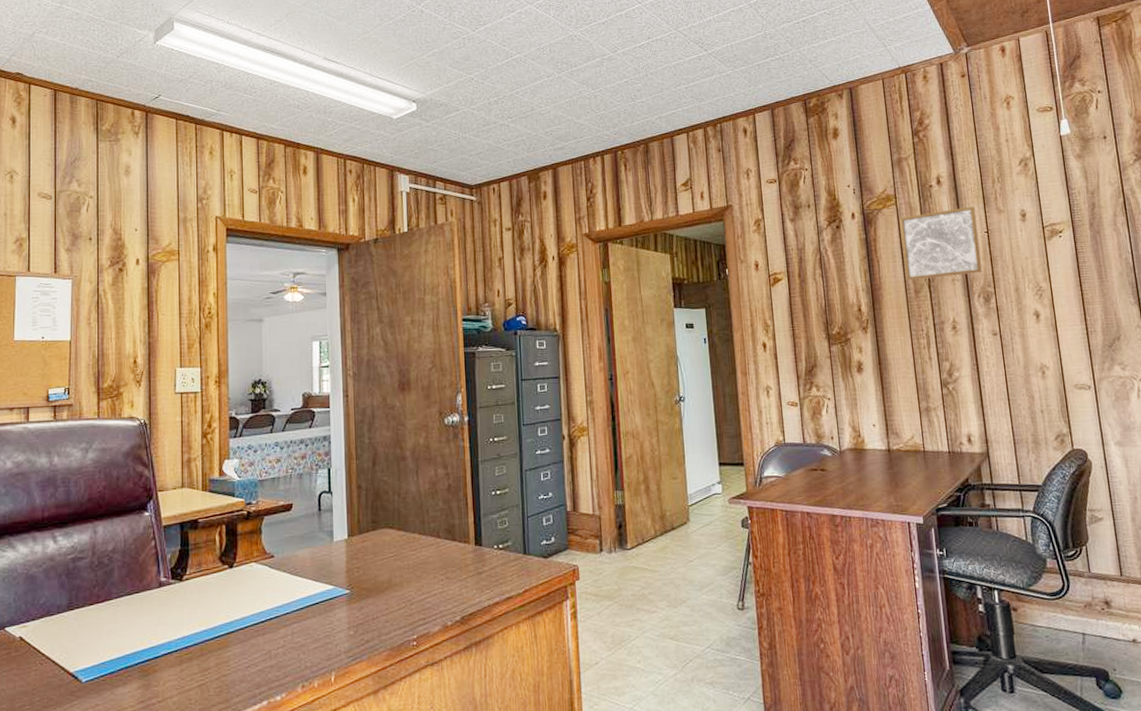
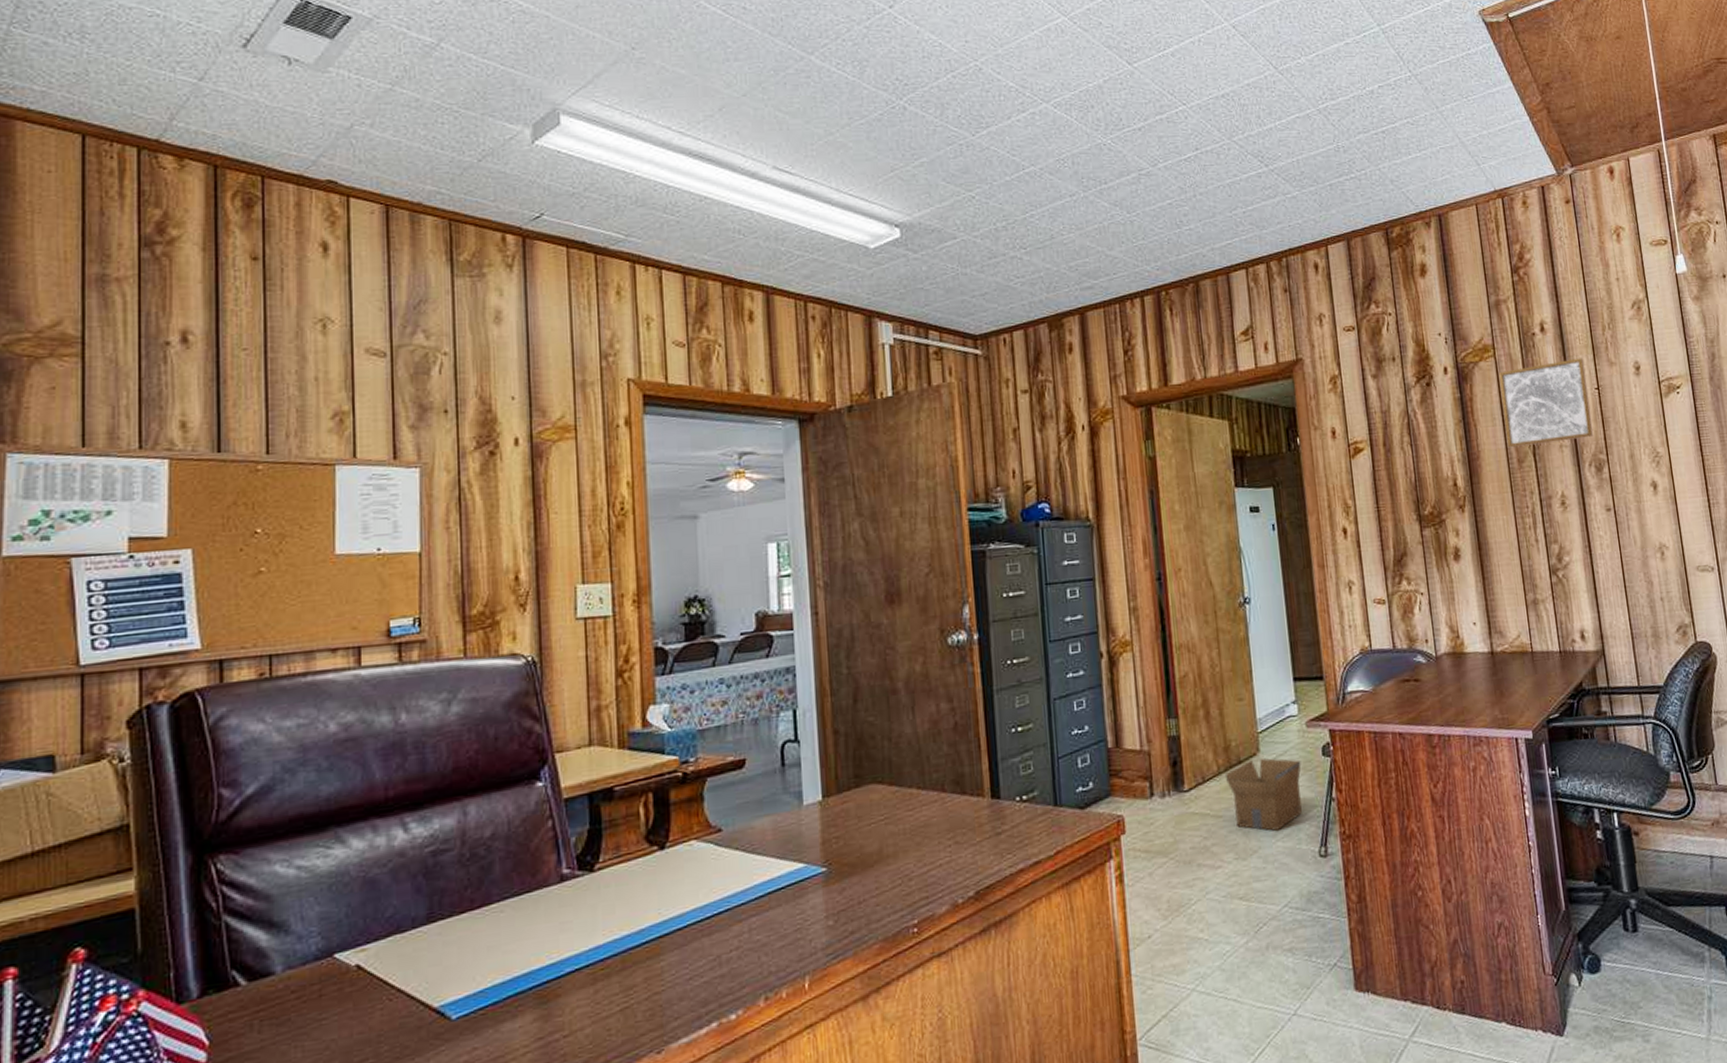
cardboard box: none [660,526,724,586] -> present [1224,758,1302,831]

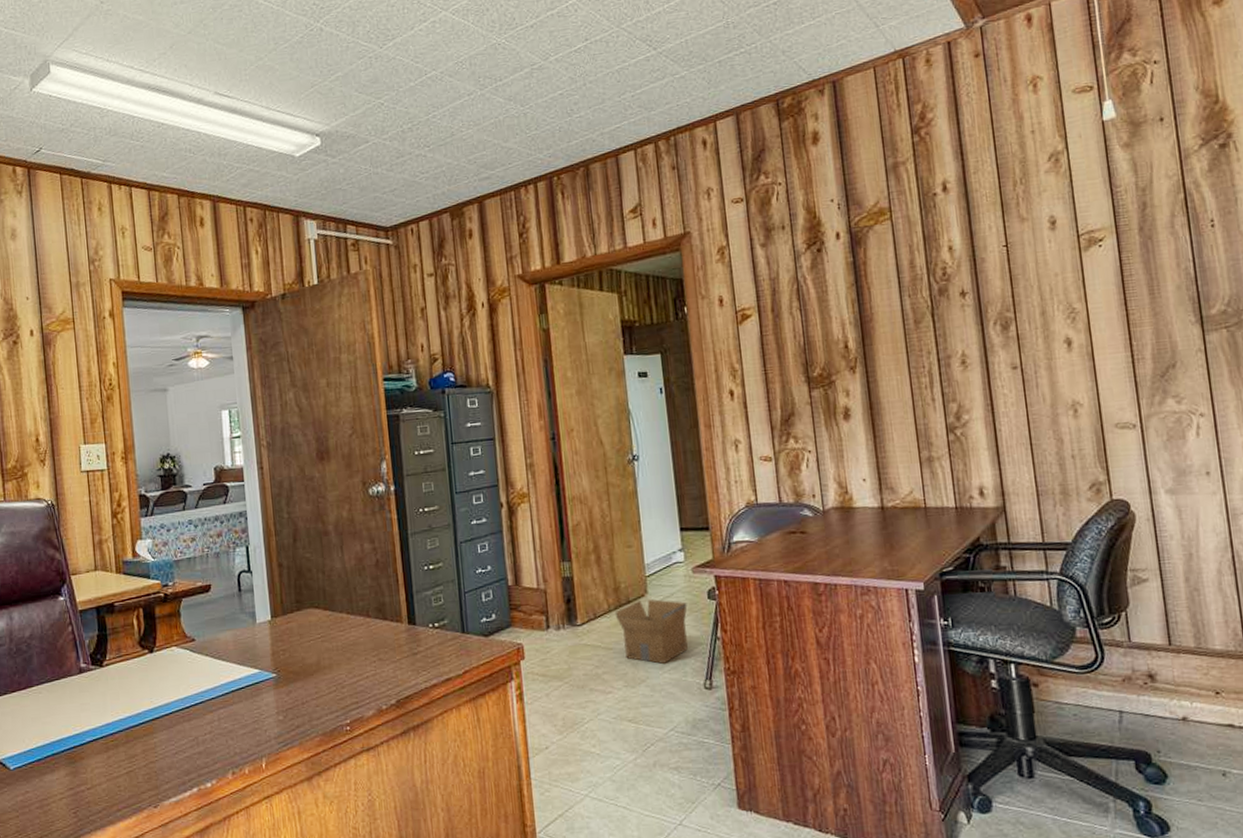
wall art: present [1499,358,1594,448] -> none [895,215,1000,309]

